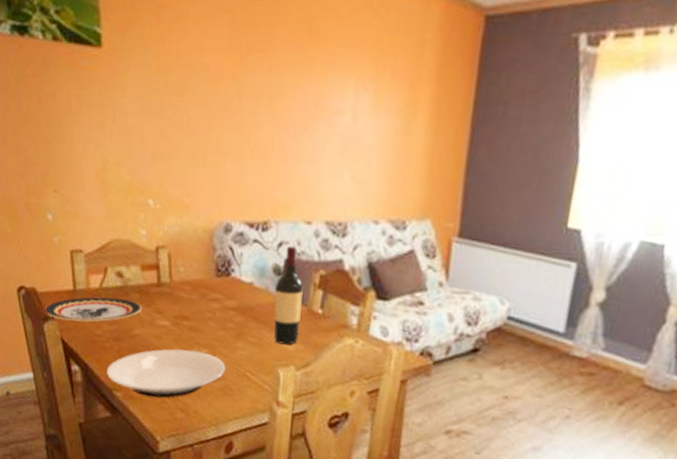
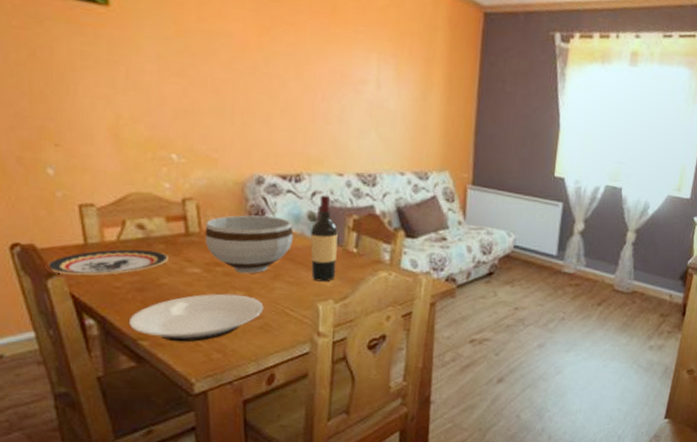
bowl: none [174,266,258,331] -> present [204,215,294,274]

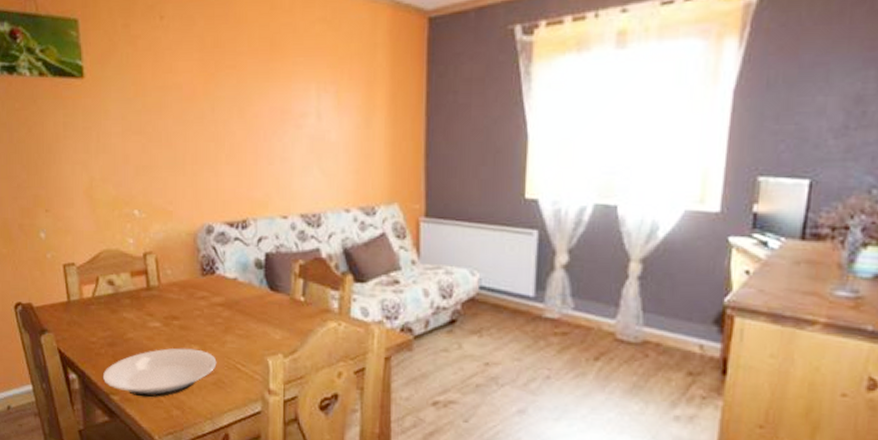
plate: present [45,249,168,276] -> none [39,305,133,332]
bowl: present [204,215,294,274] -> none [163,266,242,327]
wine bottle: present [310,194,338,282] -> none [258,240,284,334]

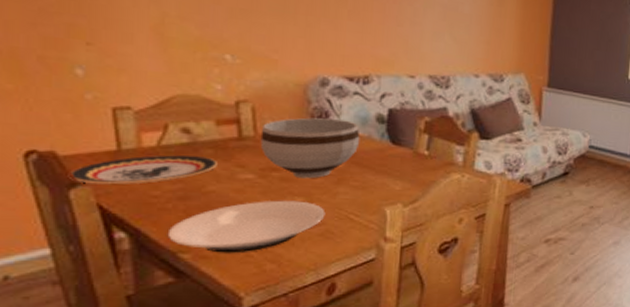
plate: none [39,305,133,332] -> present [68,155,217,185]
bowl: none [163,266,242,327] -> present [260,117,361,179]

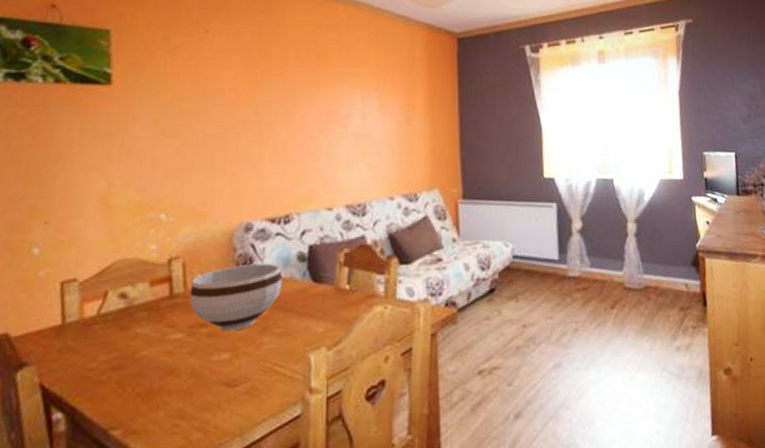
plate: present [68,155,217,185] -> none [16,320,150,363]
plate: present [167,200,326,253] -> none [100,356,251,426]

